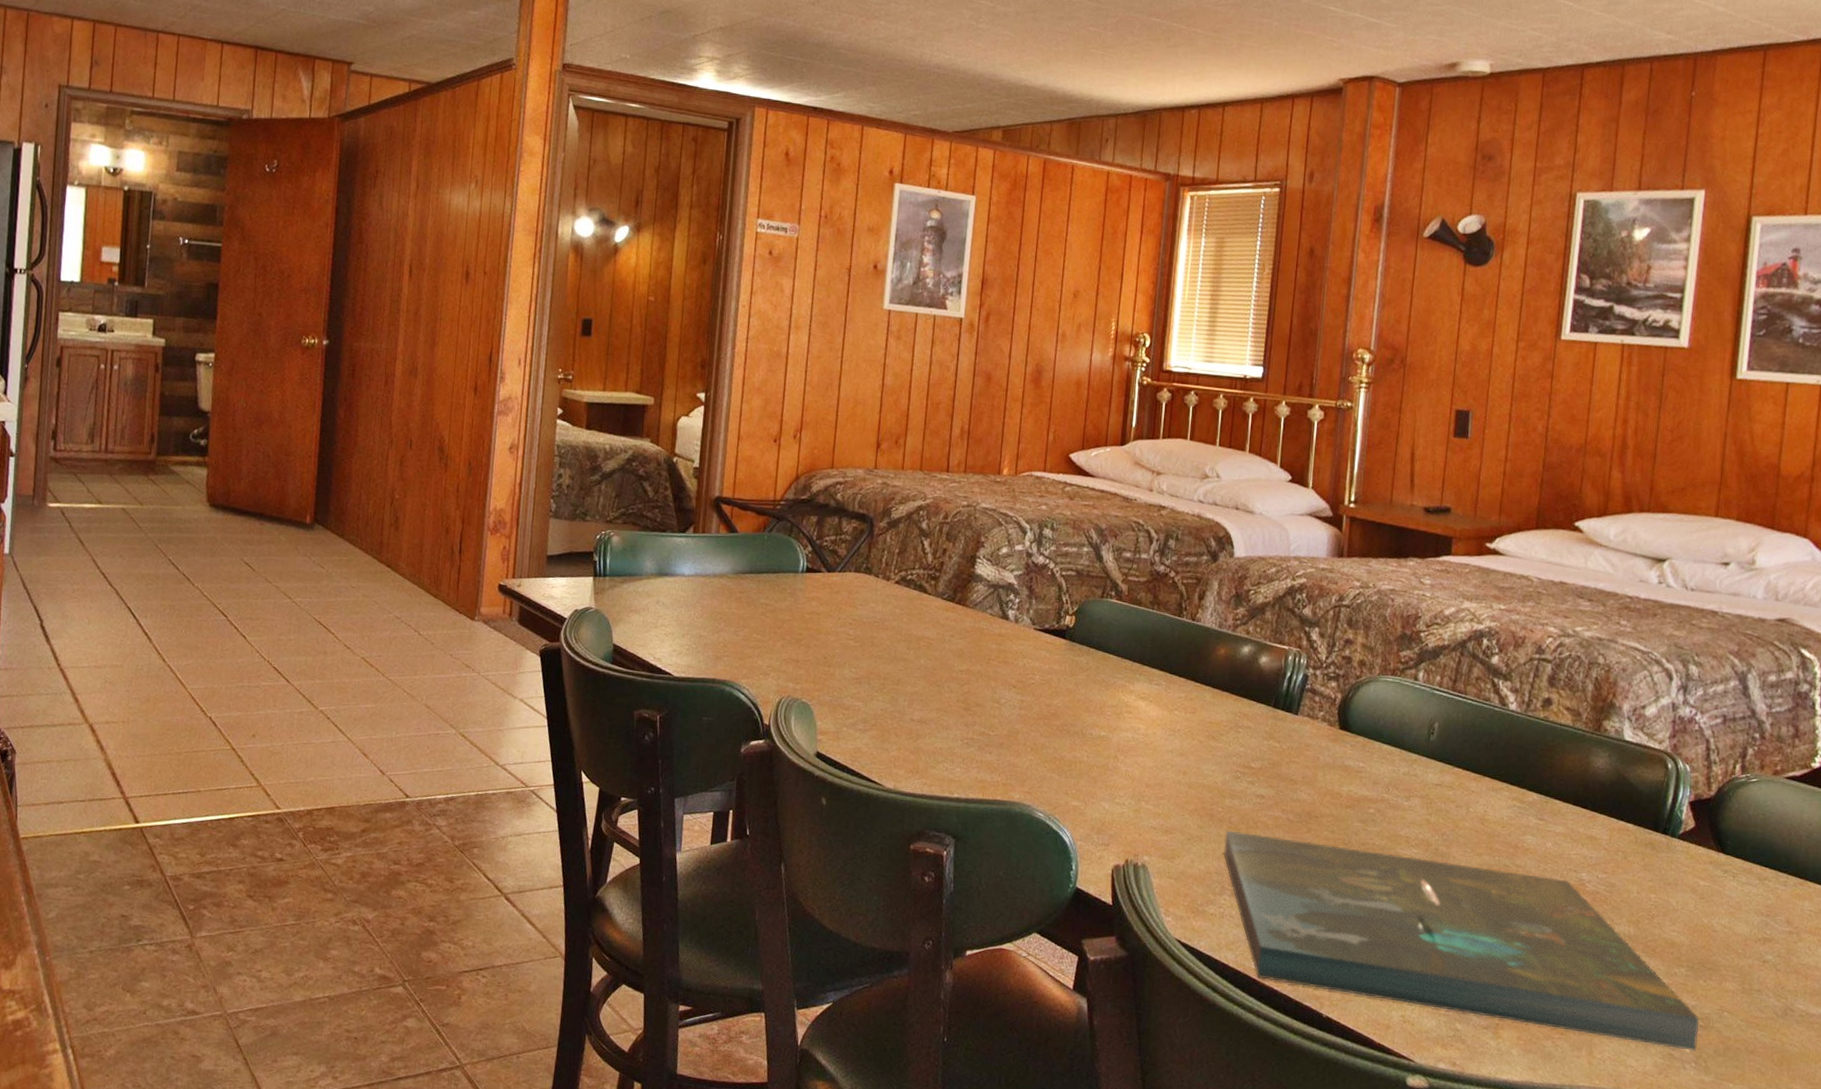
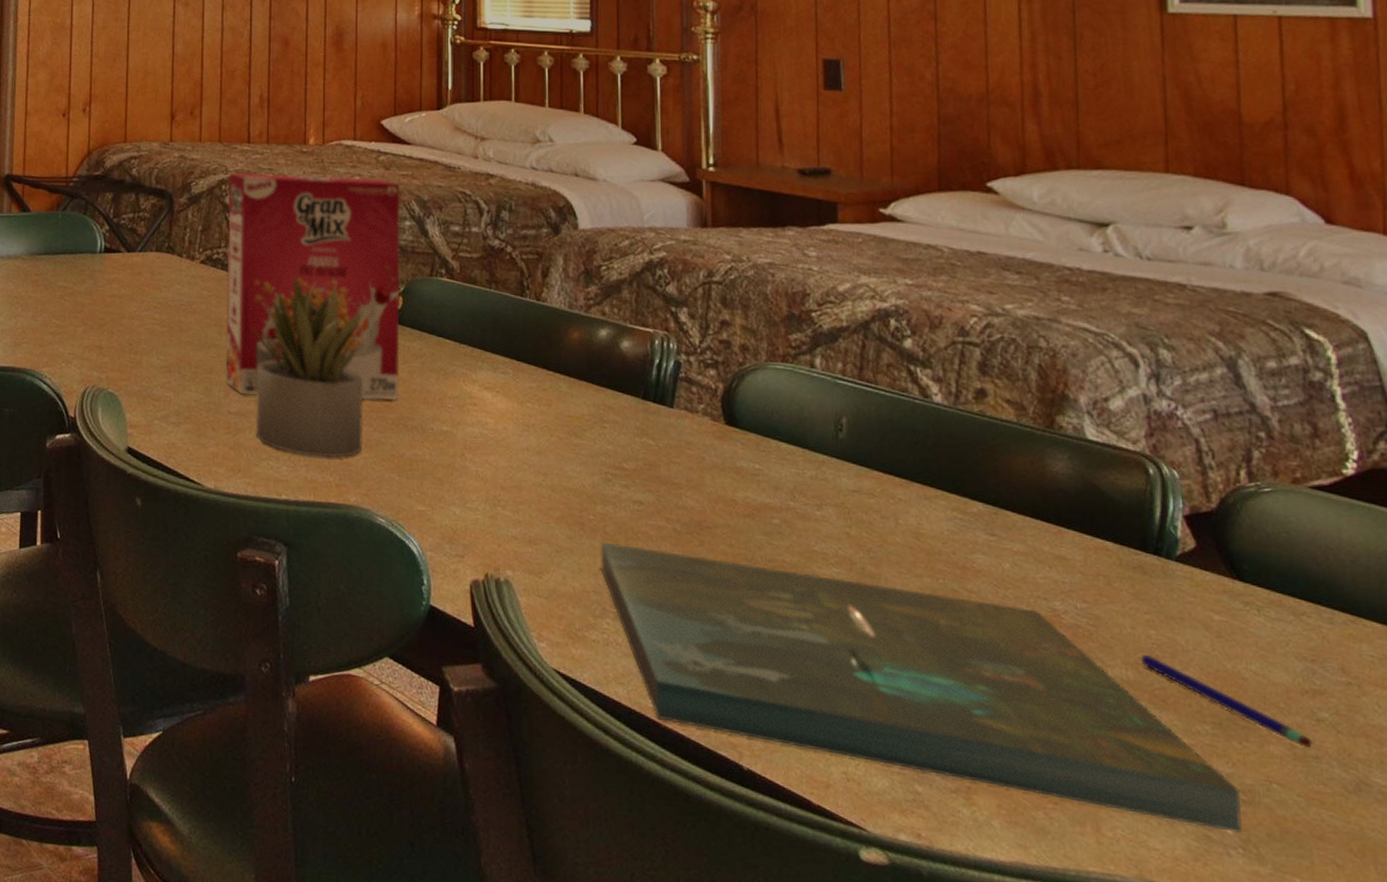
cereal box: none [911,500,1082,709] -> present [226,173,400,401]
succulent plant: none [935,597,1039,760] -> present [250,277,363,458]
pen: none [1641,914,1758,983] -> present [1141,655,1313,748]

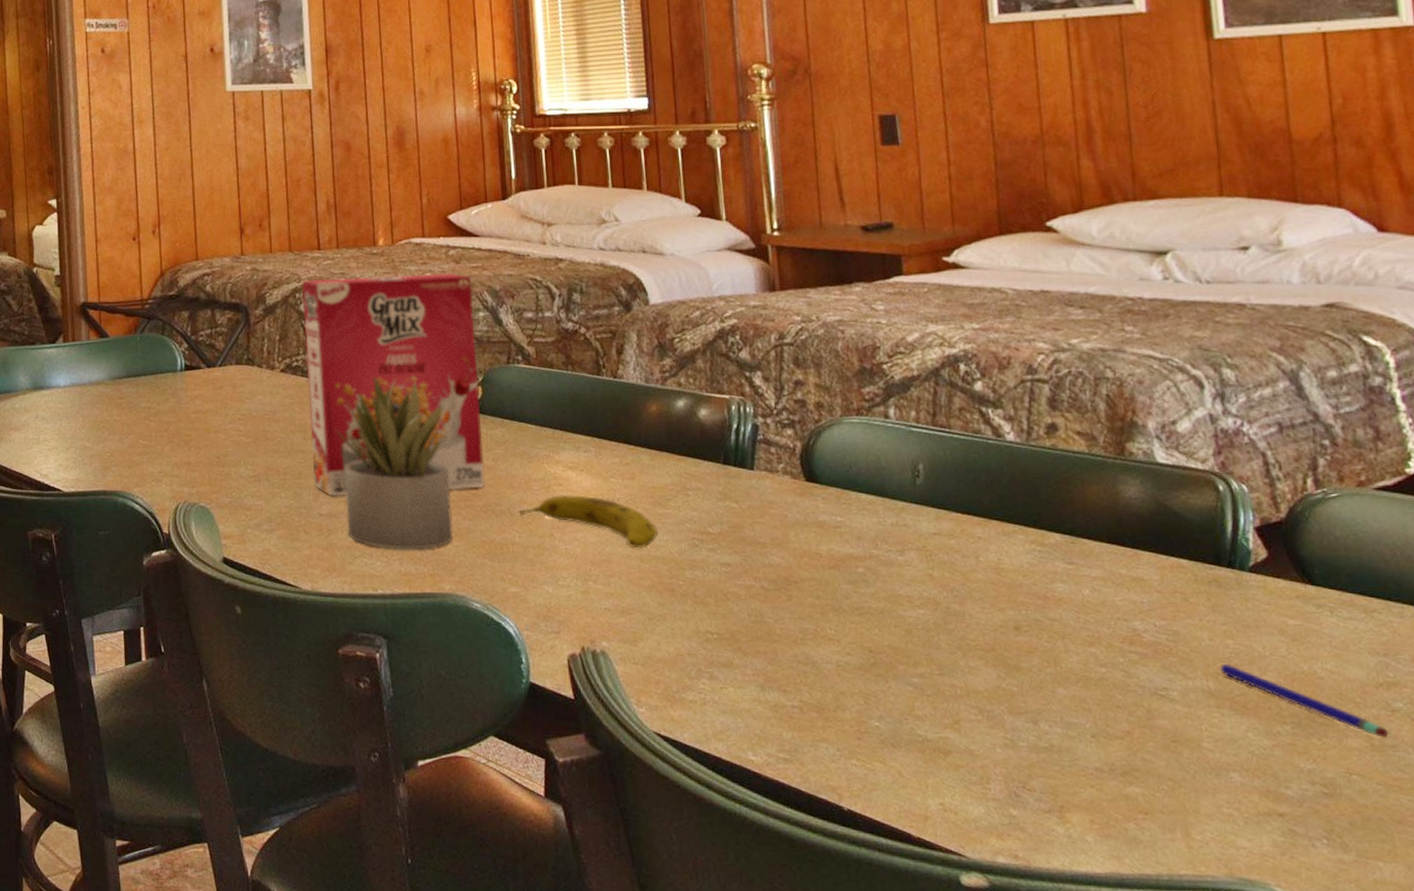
fruit: none [431,415,571,478] -> present [519,495,658,548]
board game: present [600,541,1242,834] -> none [691,605,1325,826]

